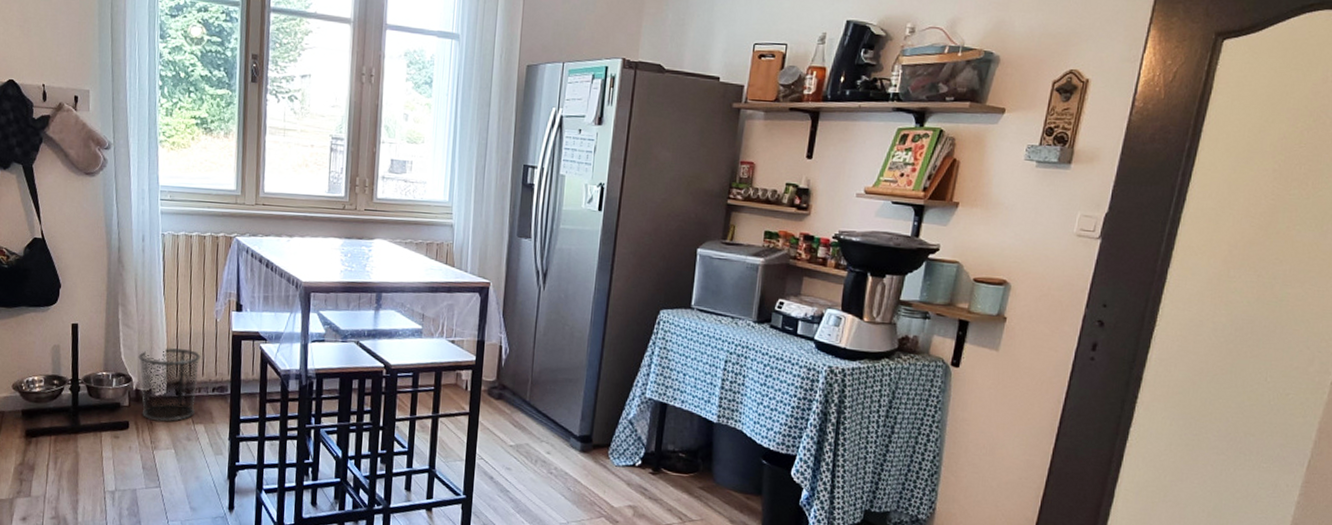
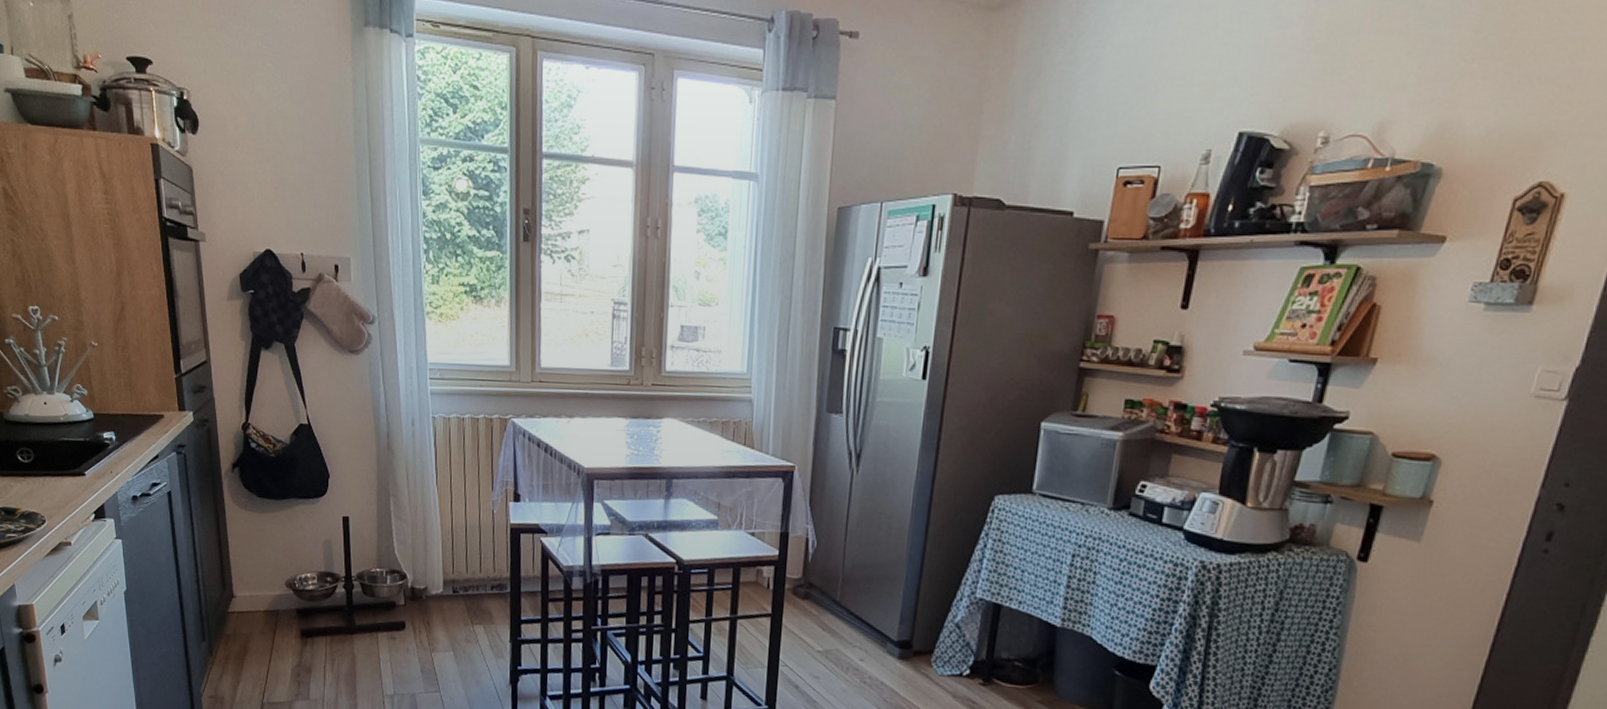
waste bin: present [138,348,201,422] -> none [412,542,478,622]

